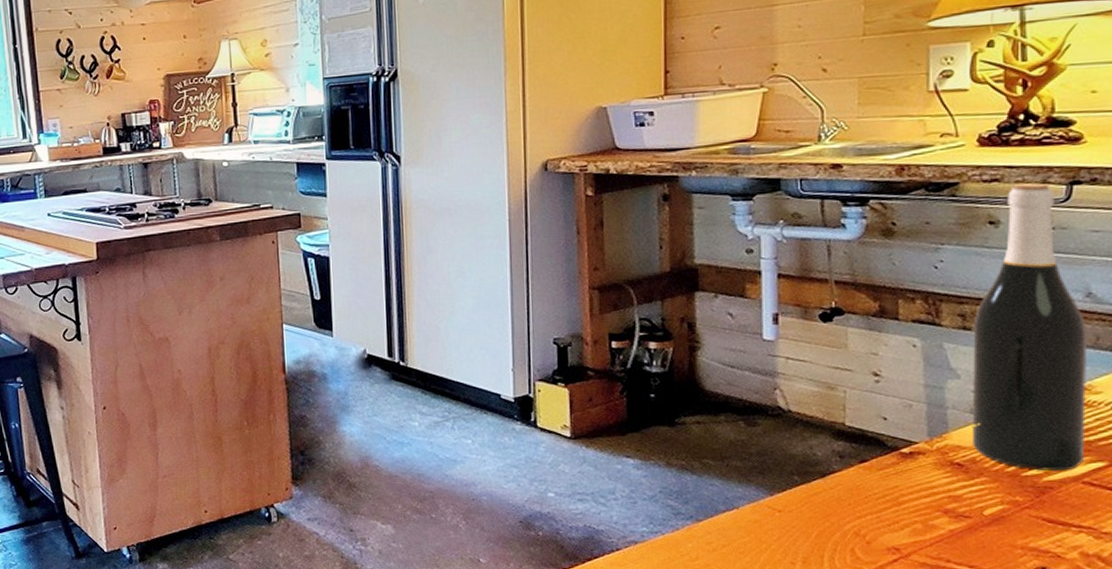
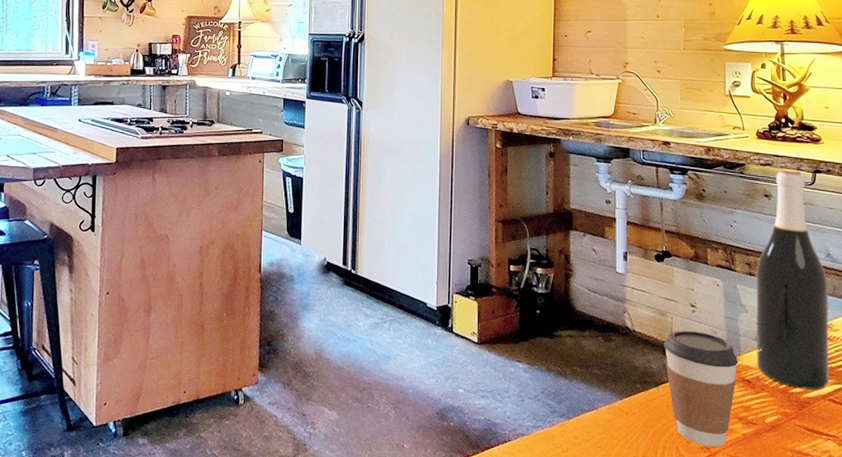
coffee cup: none [832,405,944,547] -> present [663,330,738,447]

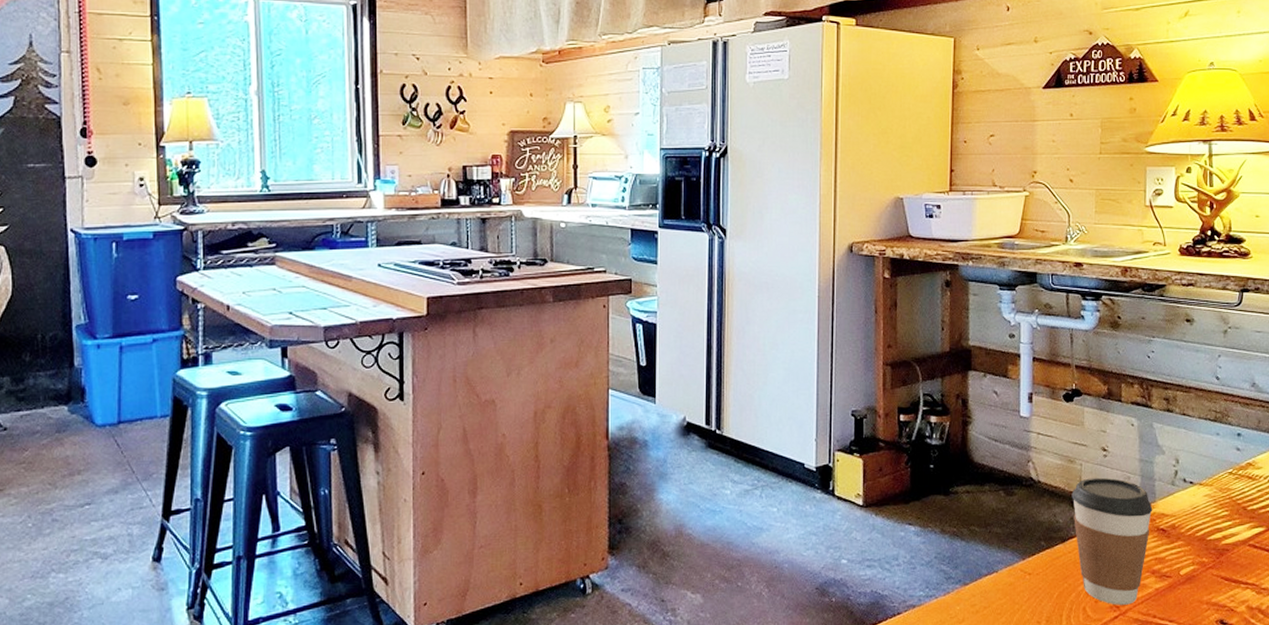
wine bottle: present [756,169,829,390] -> none [1173,289,1252,536]

